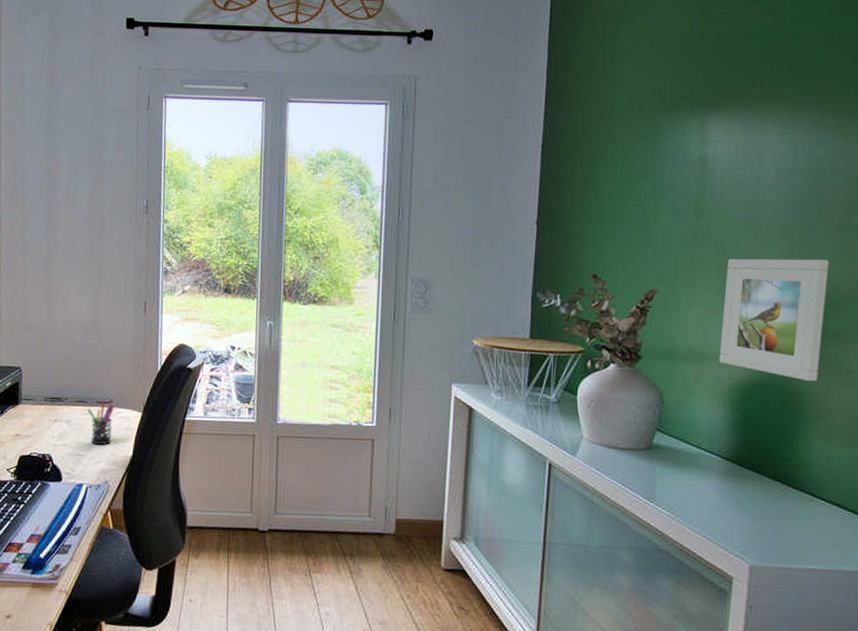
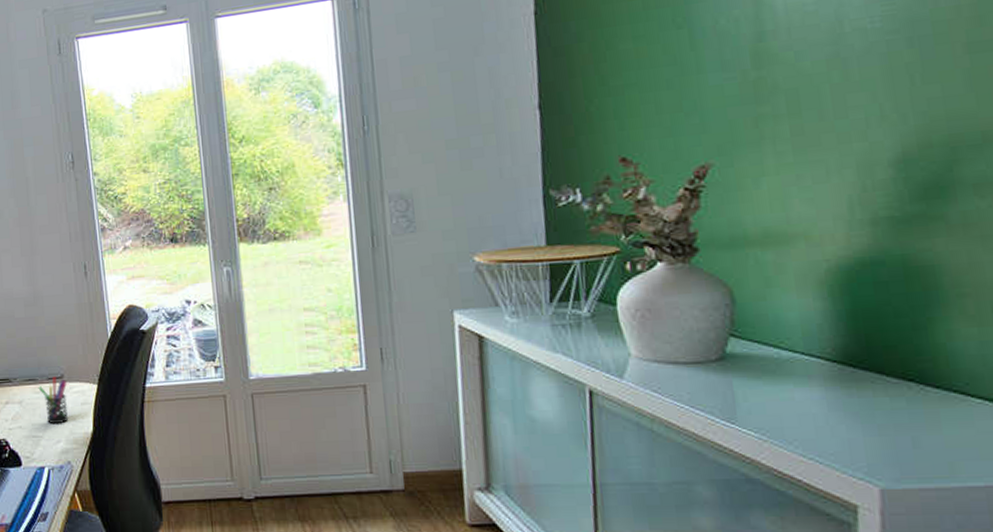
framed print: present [719,258,829,382] -> none [806,90,958,251]

